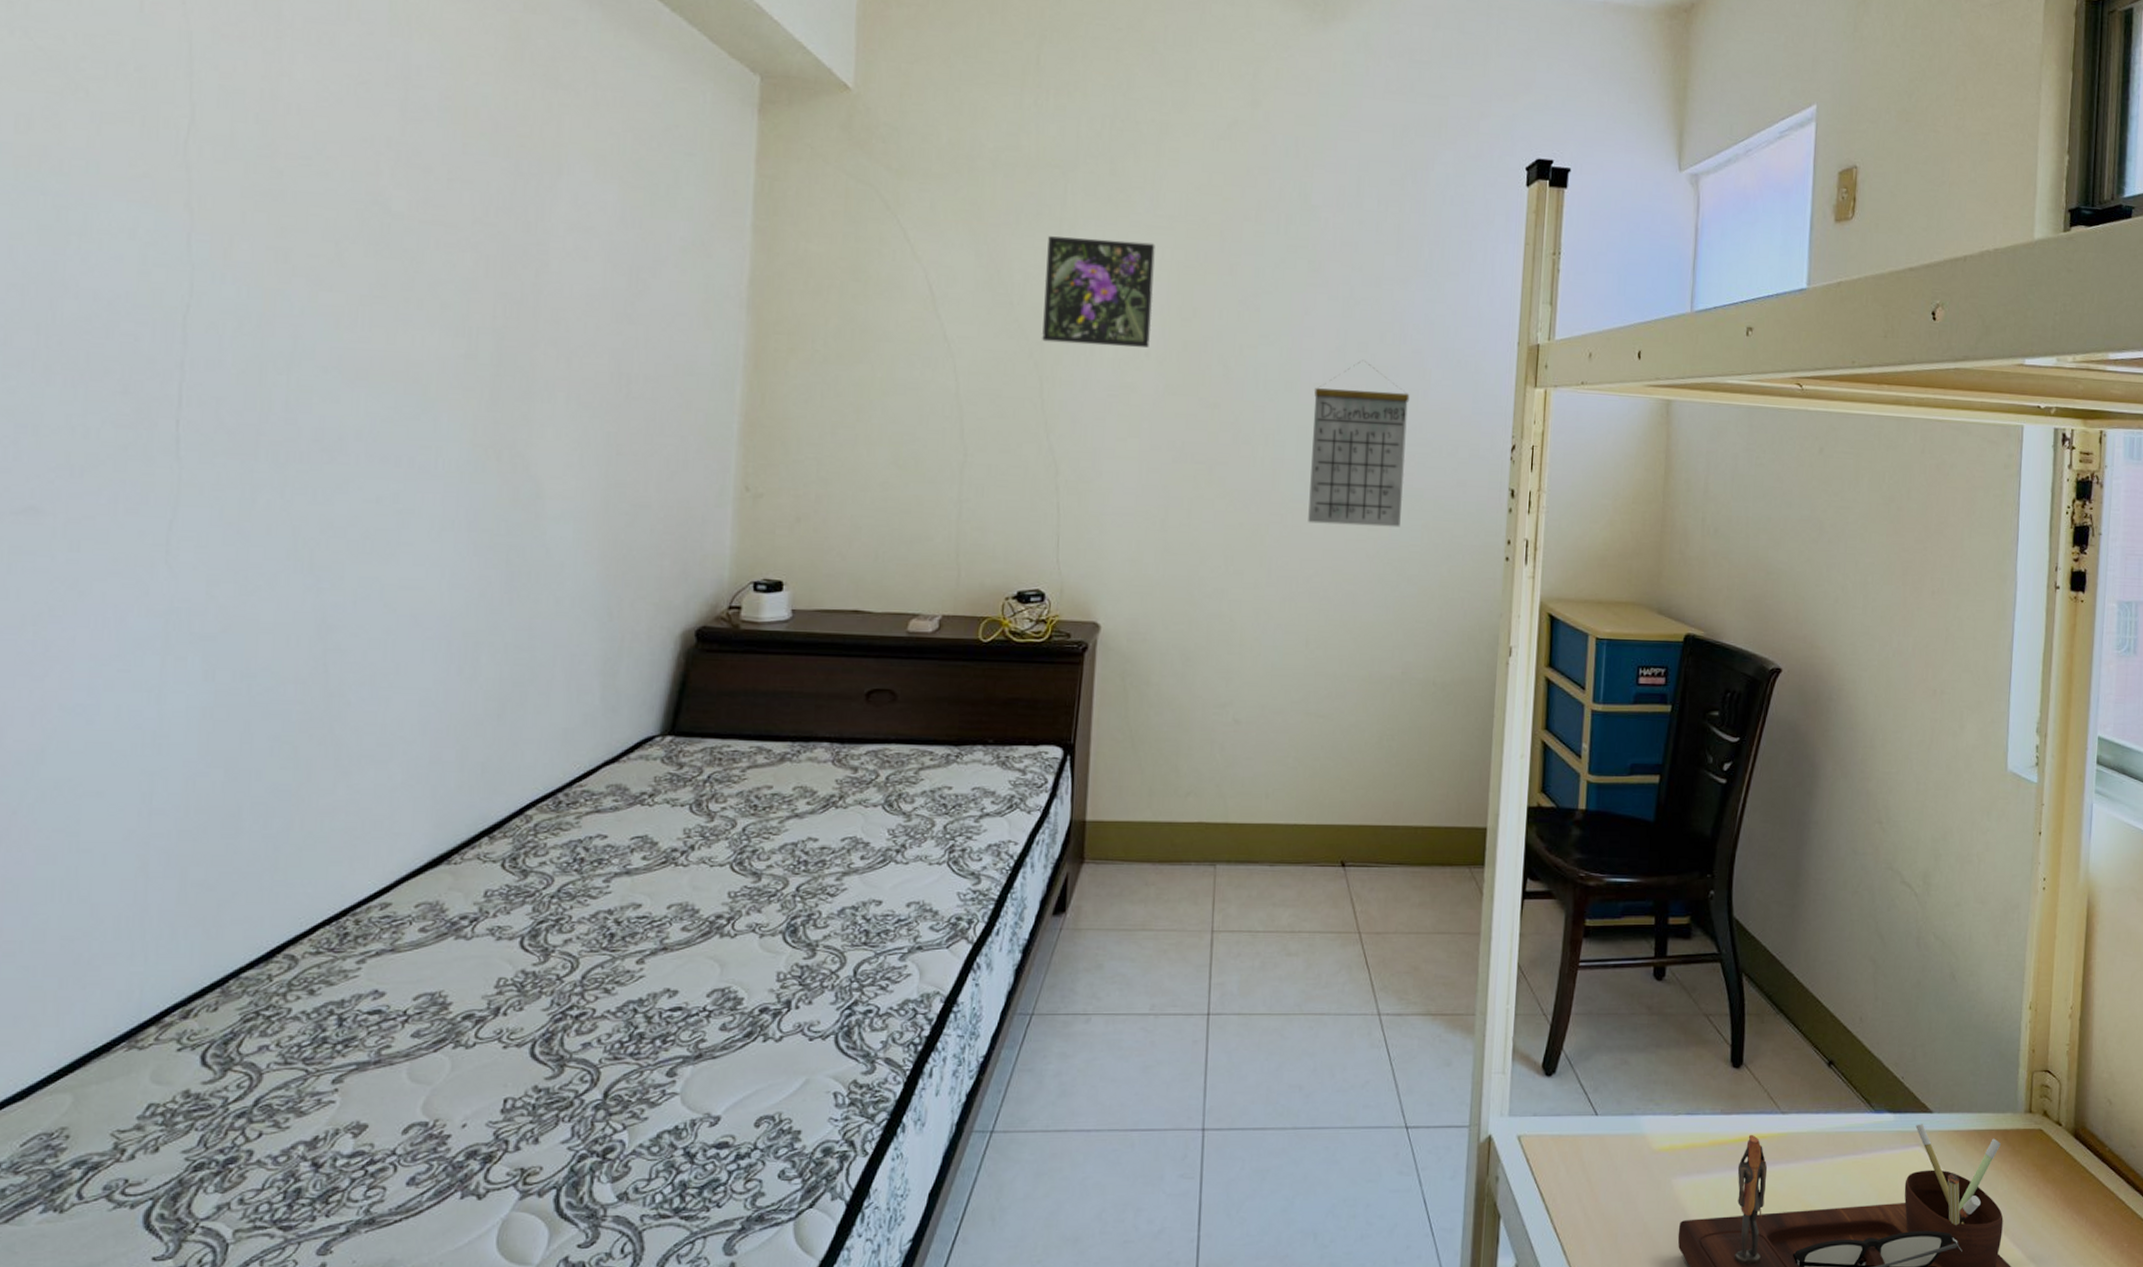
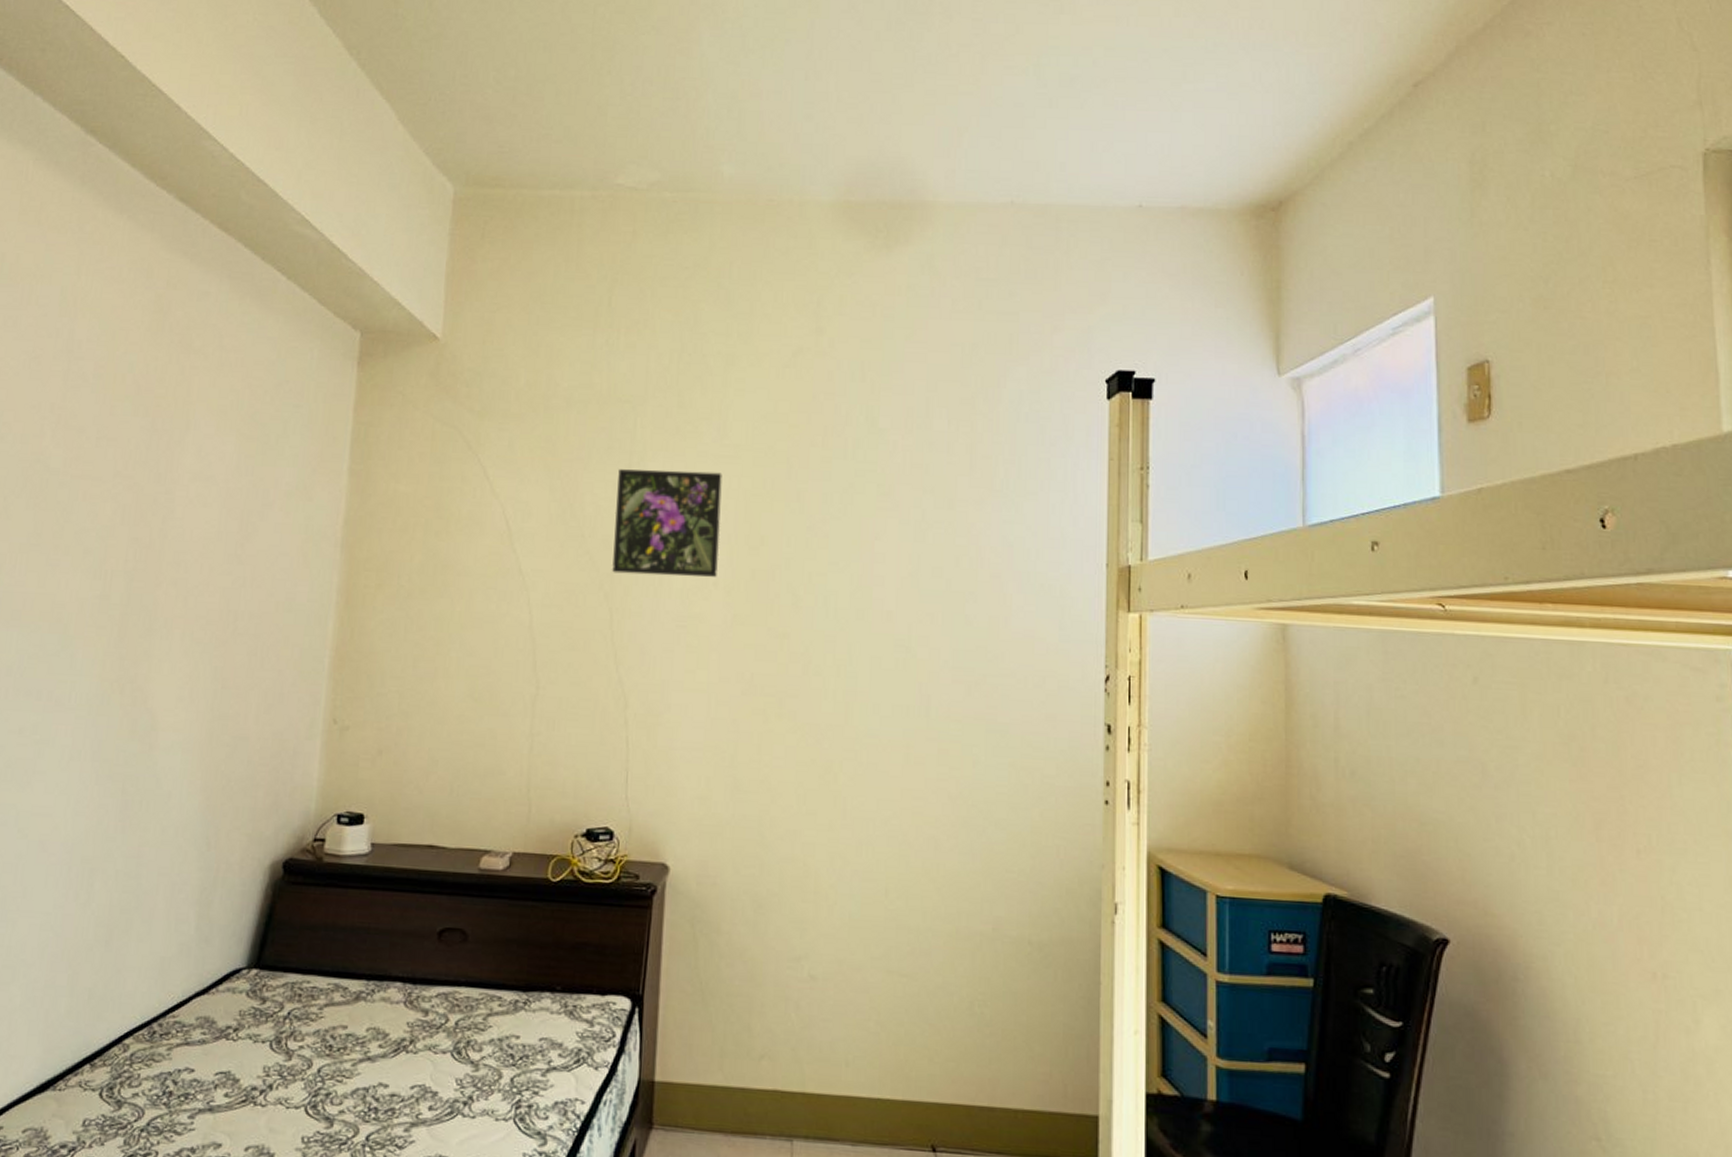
calendar: present [1308,360,1410,528] -> none [884,585,990,766]

